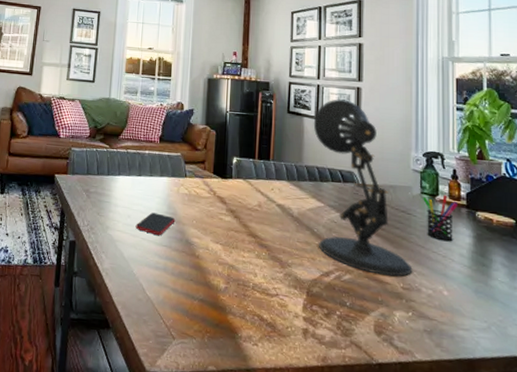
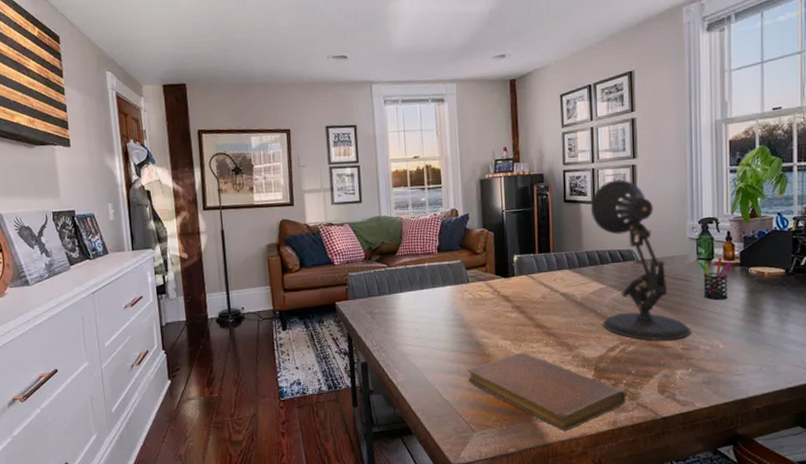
smartphone: present [135,212,176,235] -> none [424,321,463,342]
notebook: none [174,259,339,358] -> present [468,352,626,432]

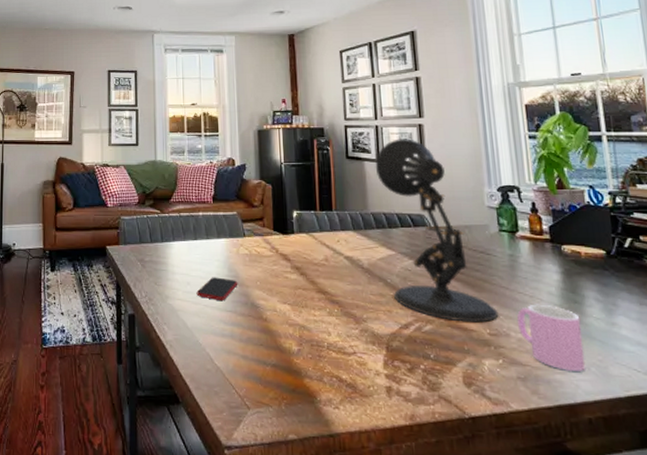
smartphone: none [424,321,463,342] -> present [196,277,238,300]
notebook: present [468,352,626,432] -> none [243,319,425,421]
pen holder: present [699,257,732,300] -> none [502,230,541,280]
cup: none [706,320,759,373] -> present [516,305,586,372]

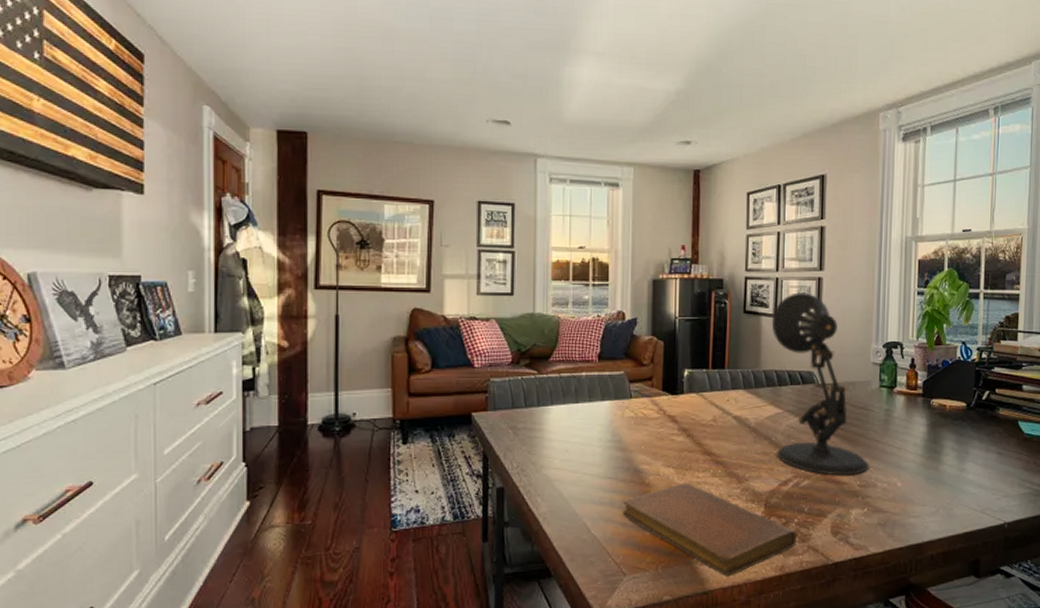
smartphone: present [196,277,238,300] -> none [575,443,621,467]
notebook: none [243,319,425,421] -> present [623,482,797,577]
cup: present [516,305,586,372] -> none [884,456,937,515]

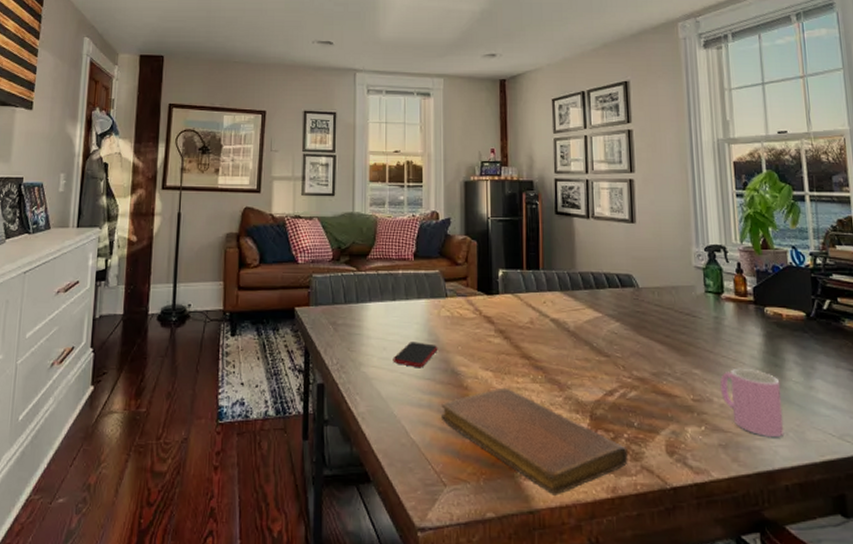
smartphone: none [575,443,621,467] -> present [393,341,438,367]
desk lamp: present [771,292,869,476] -> none [584,194,703,388]
cup: none [884,456,937,515] -> present [719,369,785,438]

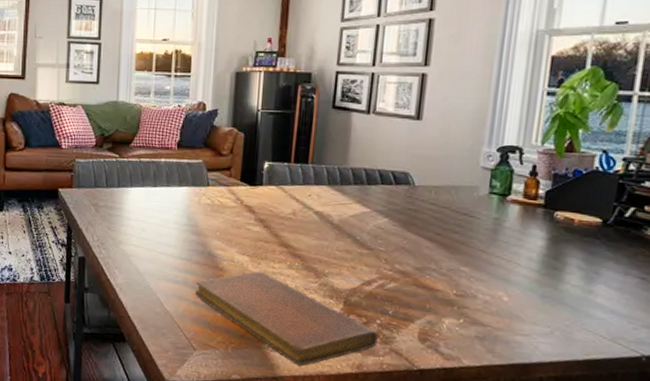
smartphone: present [393,341,438,367] -> none [151,225,197,248]
cup: present [719,369,785,438] -> none [487,269,557,335]

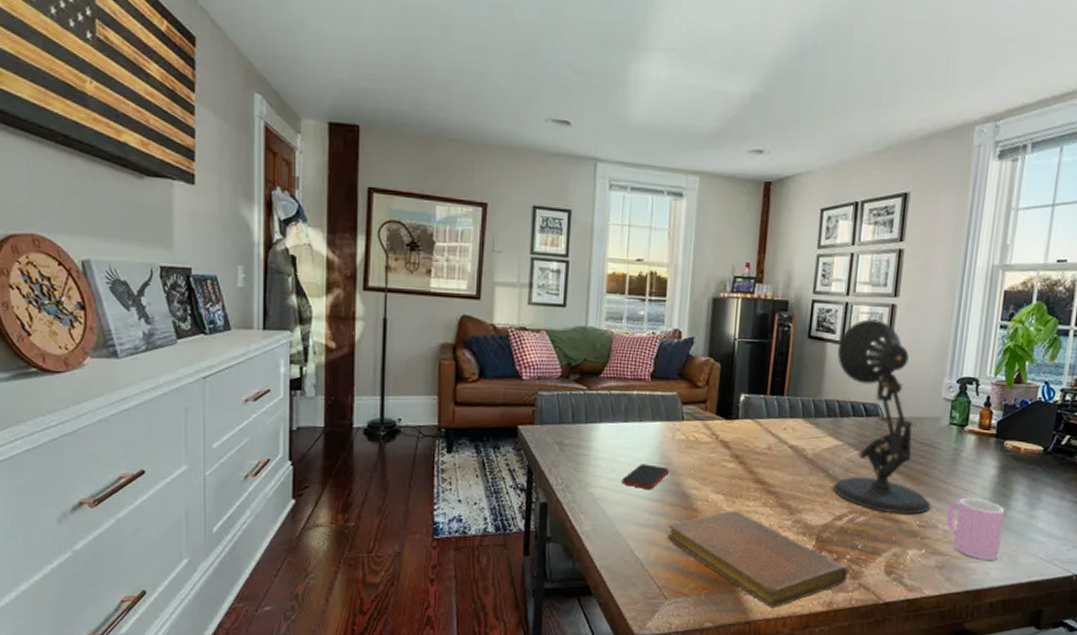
smartphone: none [151,225,197,248] -> present [621,464,670,489]
desk lamp: none [361,89,470,284] -> present [833,319,931,515]
cup: none [487,269,557,335] -> present [946,498,1005,561]

